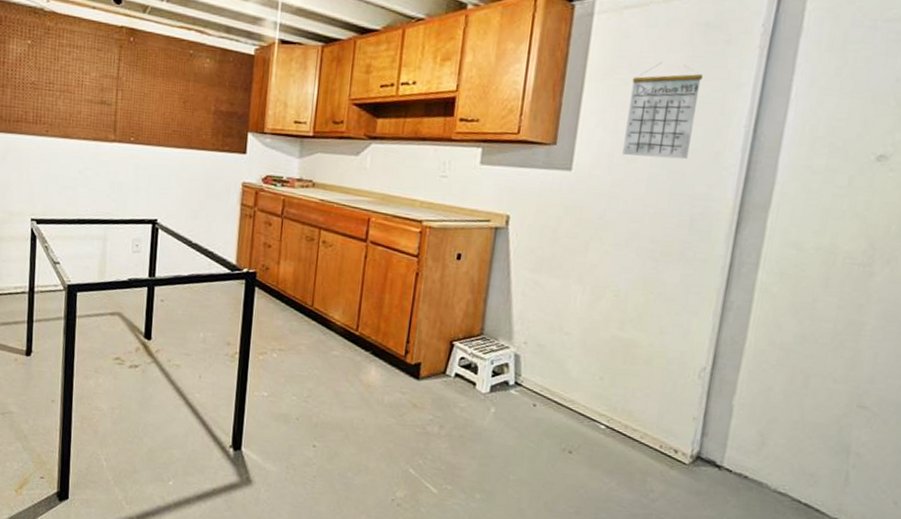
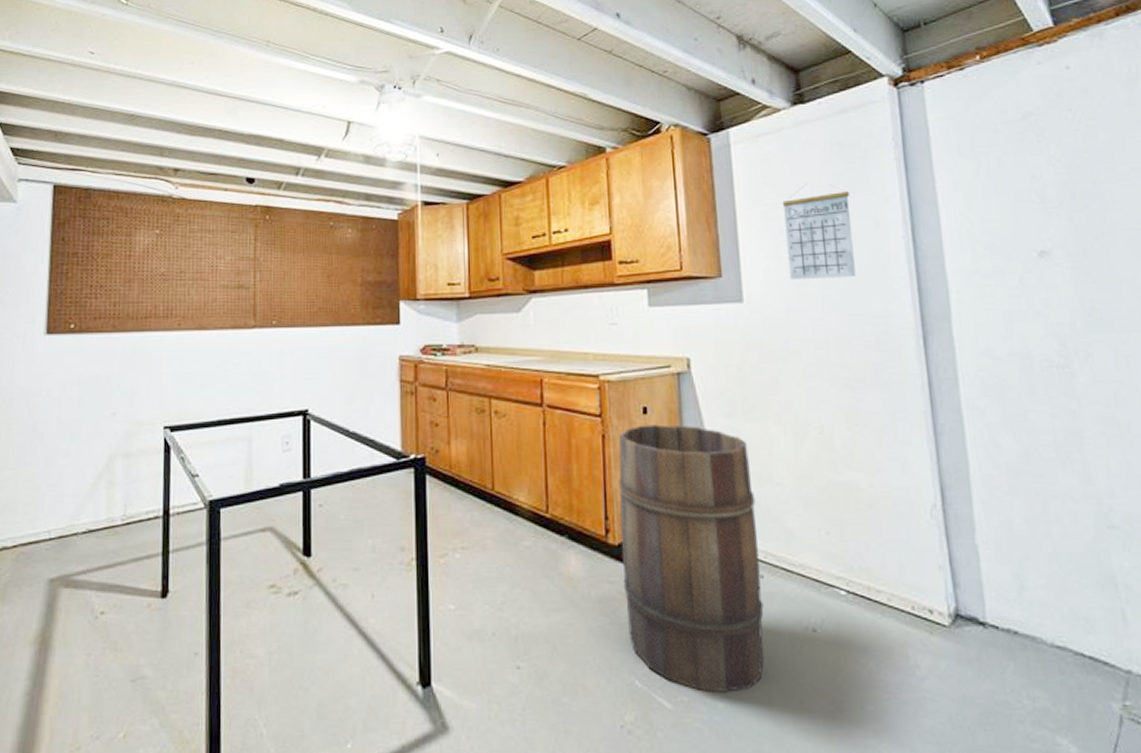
wooden barrel: none [411,268,547,488] -> present [618,424,765,692]

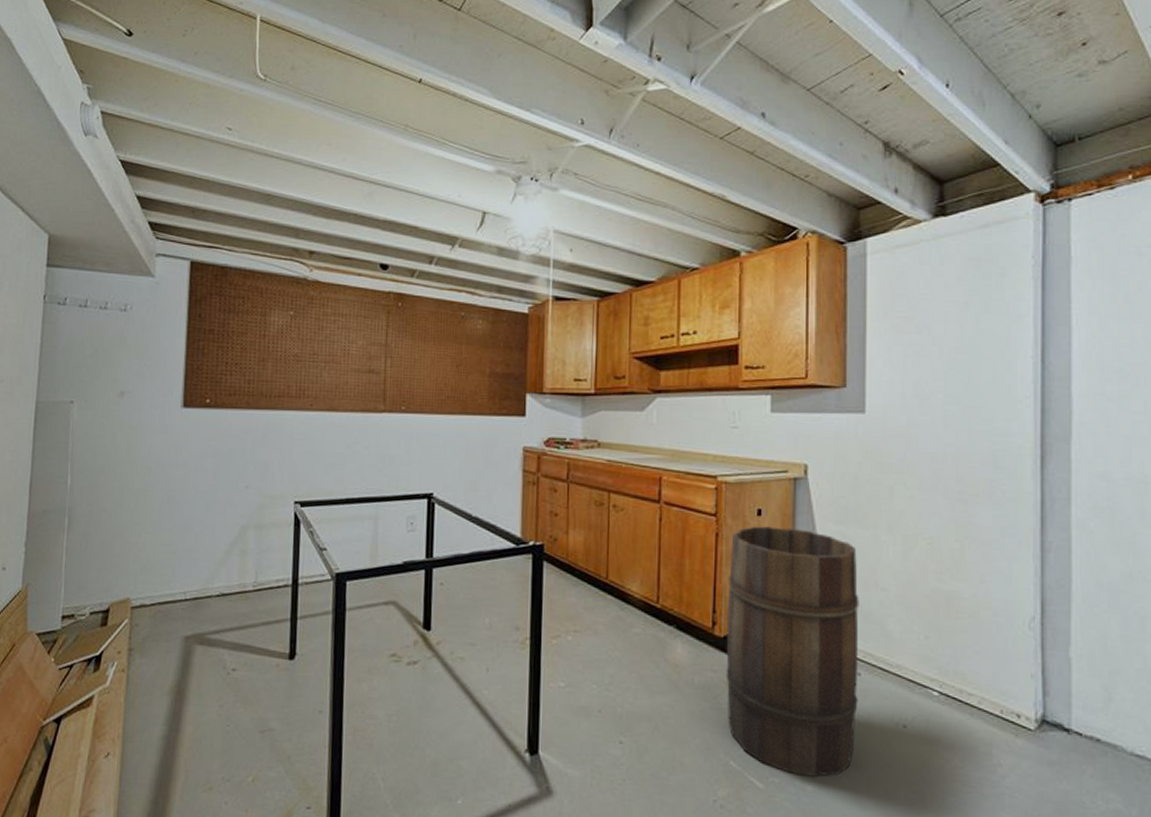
calendar: present [782,183,856,280] -> none [913,297,983,395]

